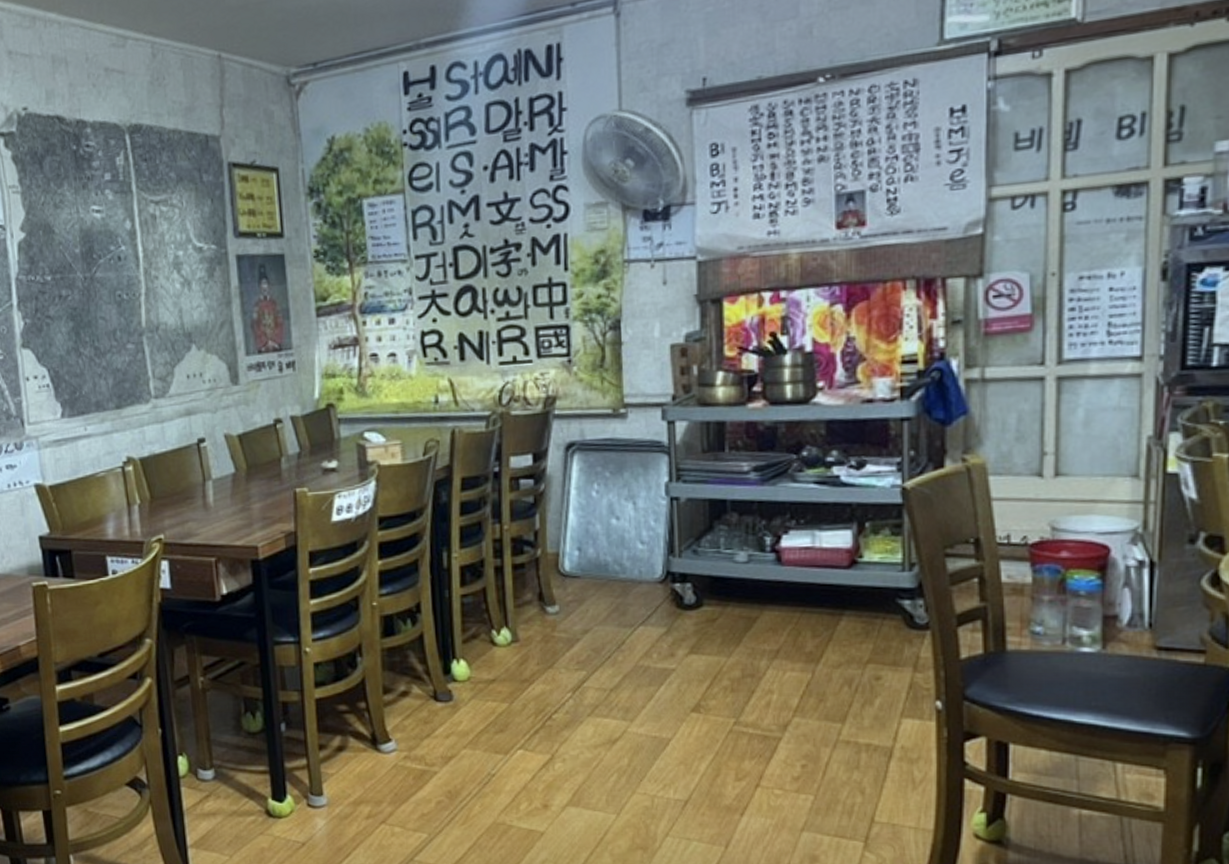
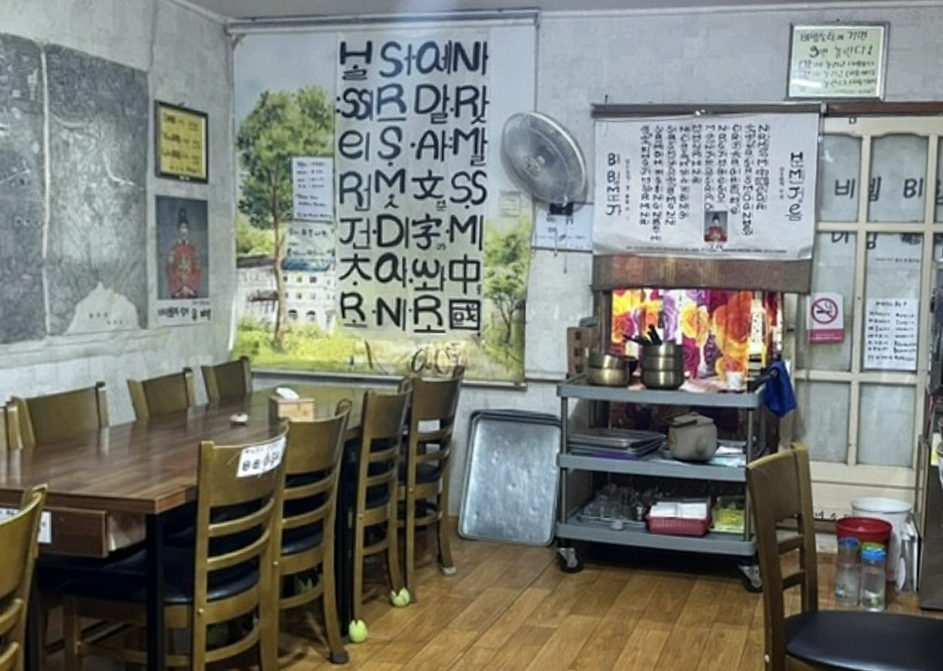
kettle: none [791,427,864,484] -> present [662,412,718,461]

